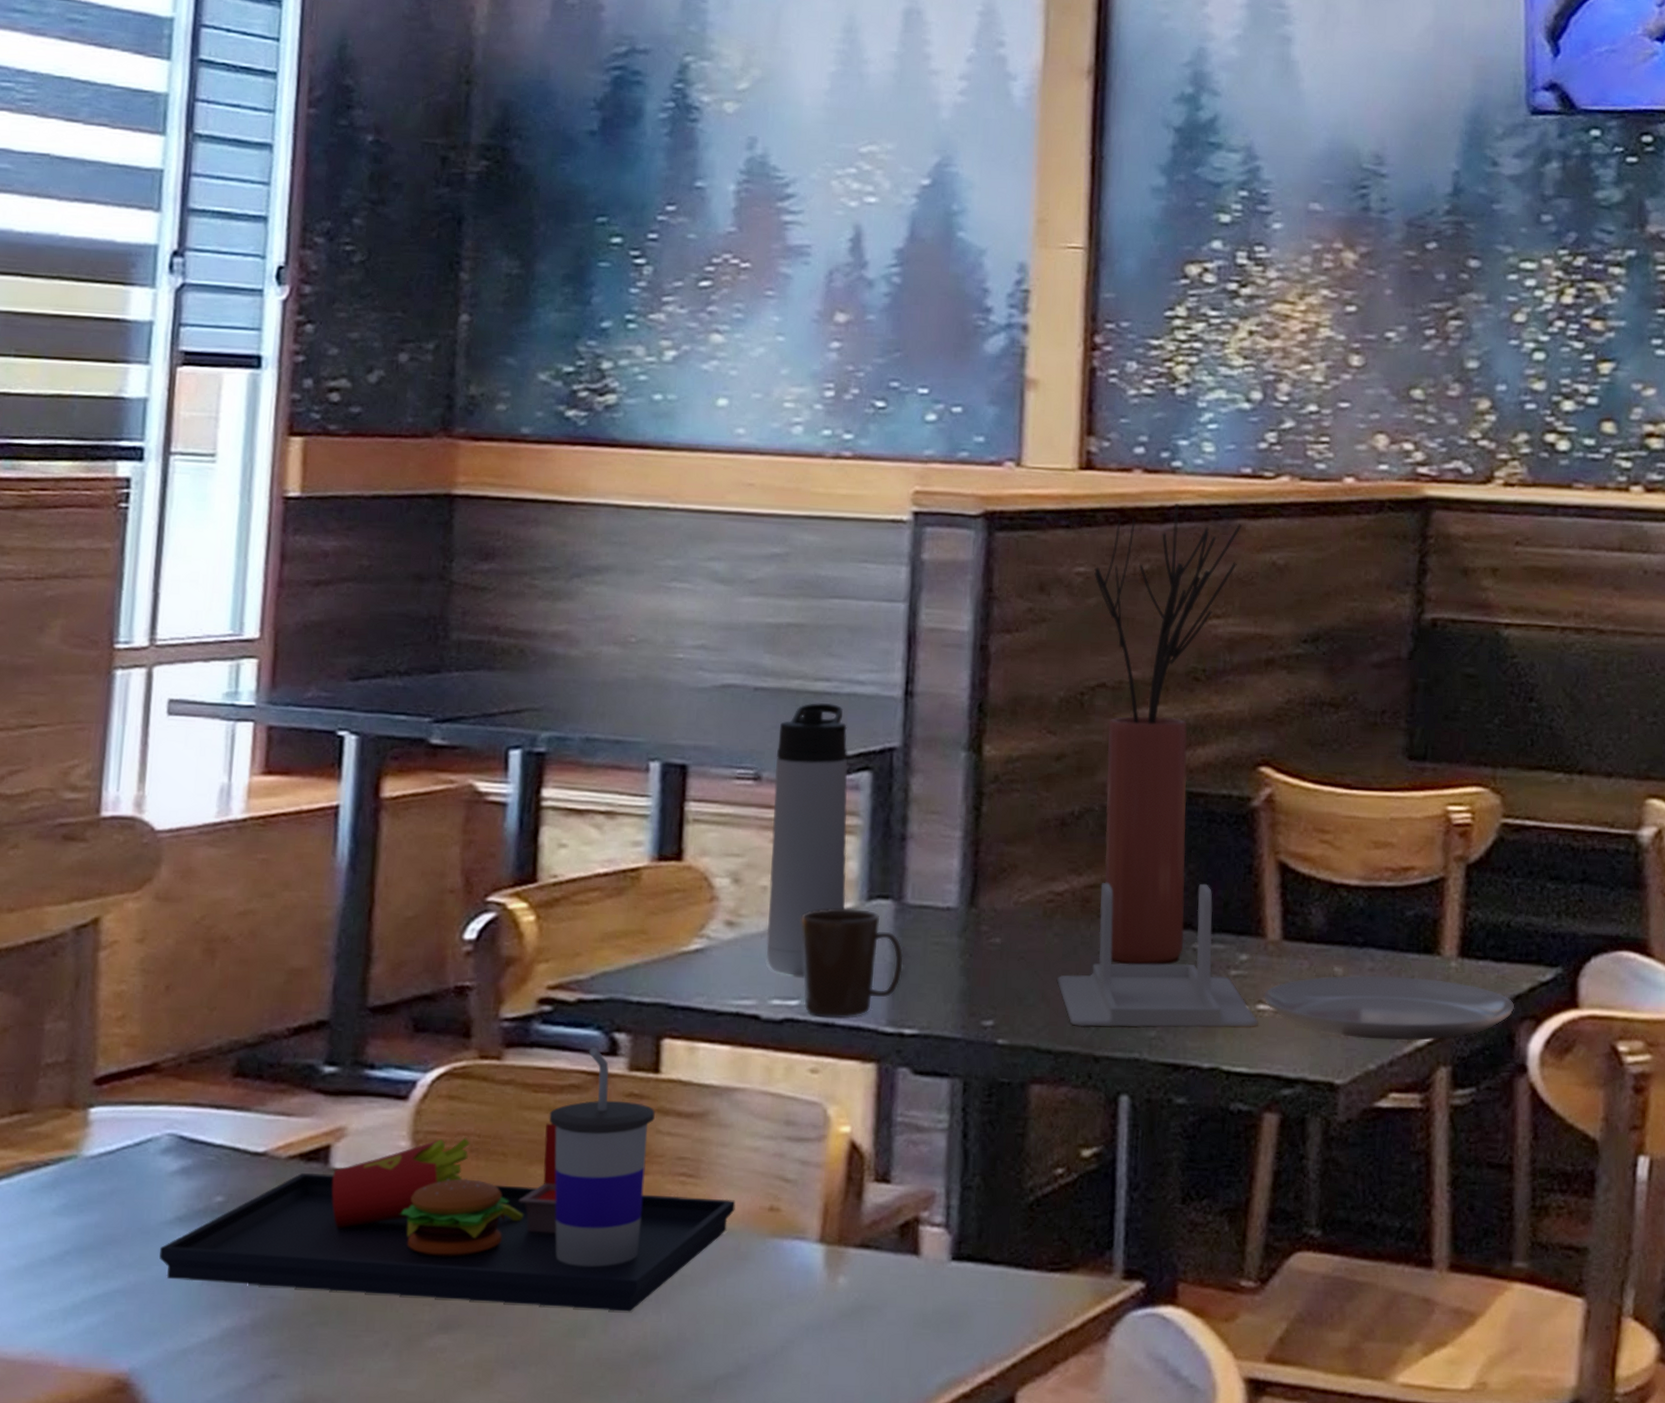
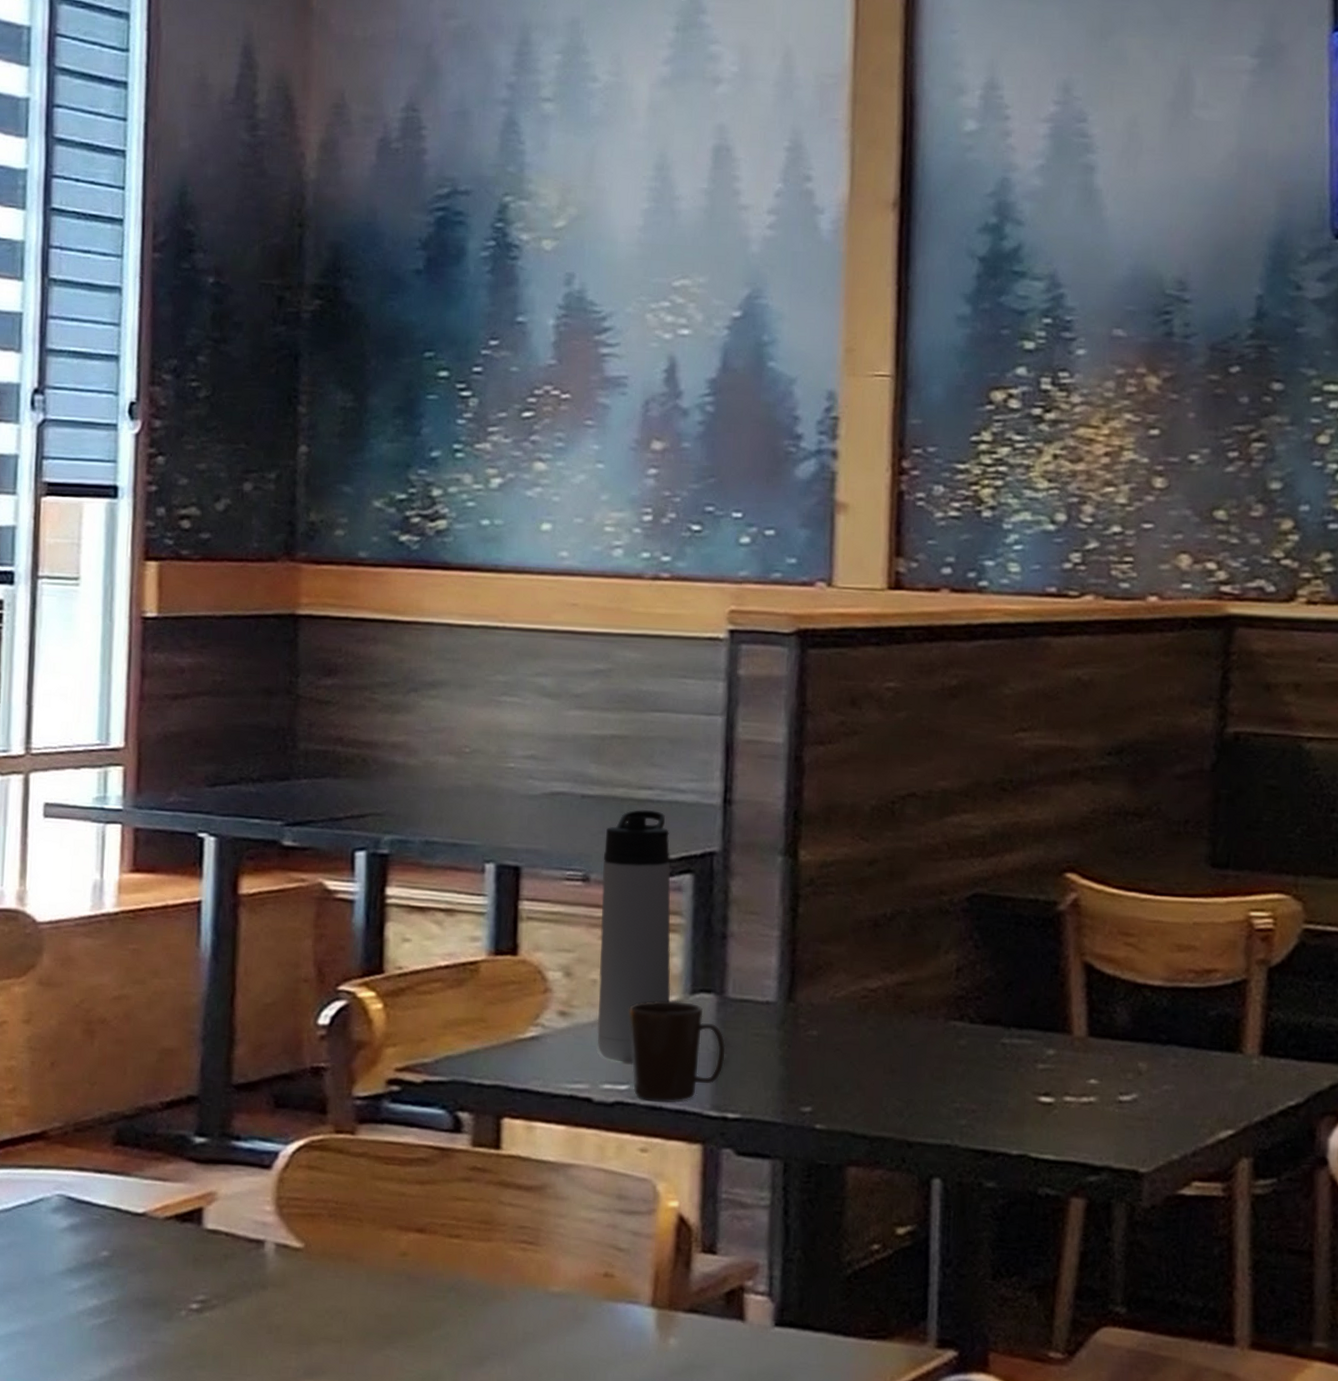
food tray: present [159,1046,736,1312] -> none [53,1124,573,1364]
napkin holder: present [1057,883,1258,1028] -> none [871,980,1065,1118]
vase: present [1094,503,1242,966] -> none [904,621,1047,1059]
plate: present [1263,975,1515,1041] -> none [1069,1070,1316,1134]

